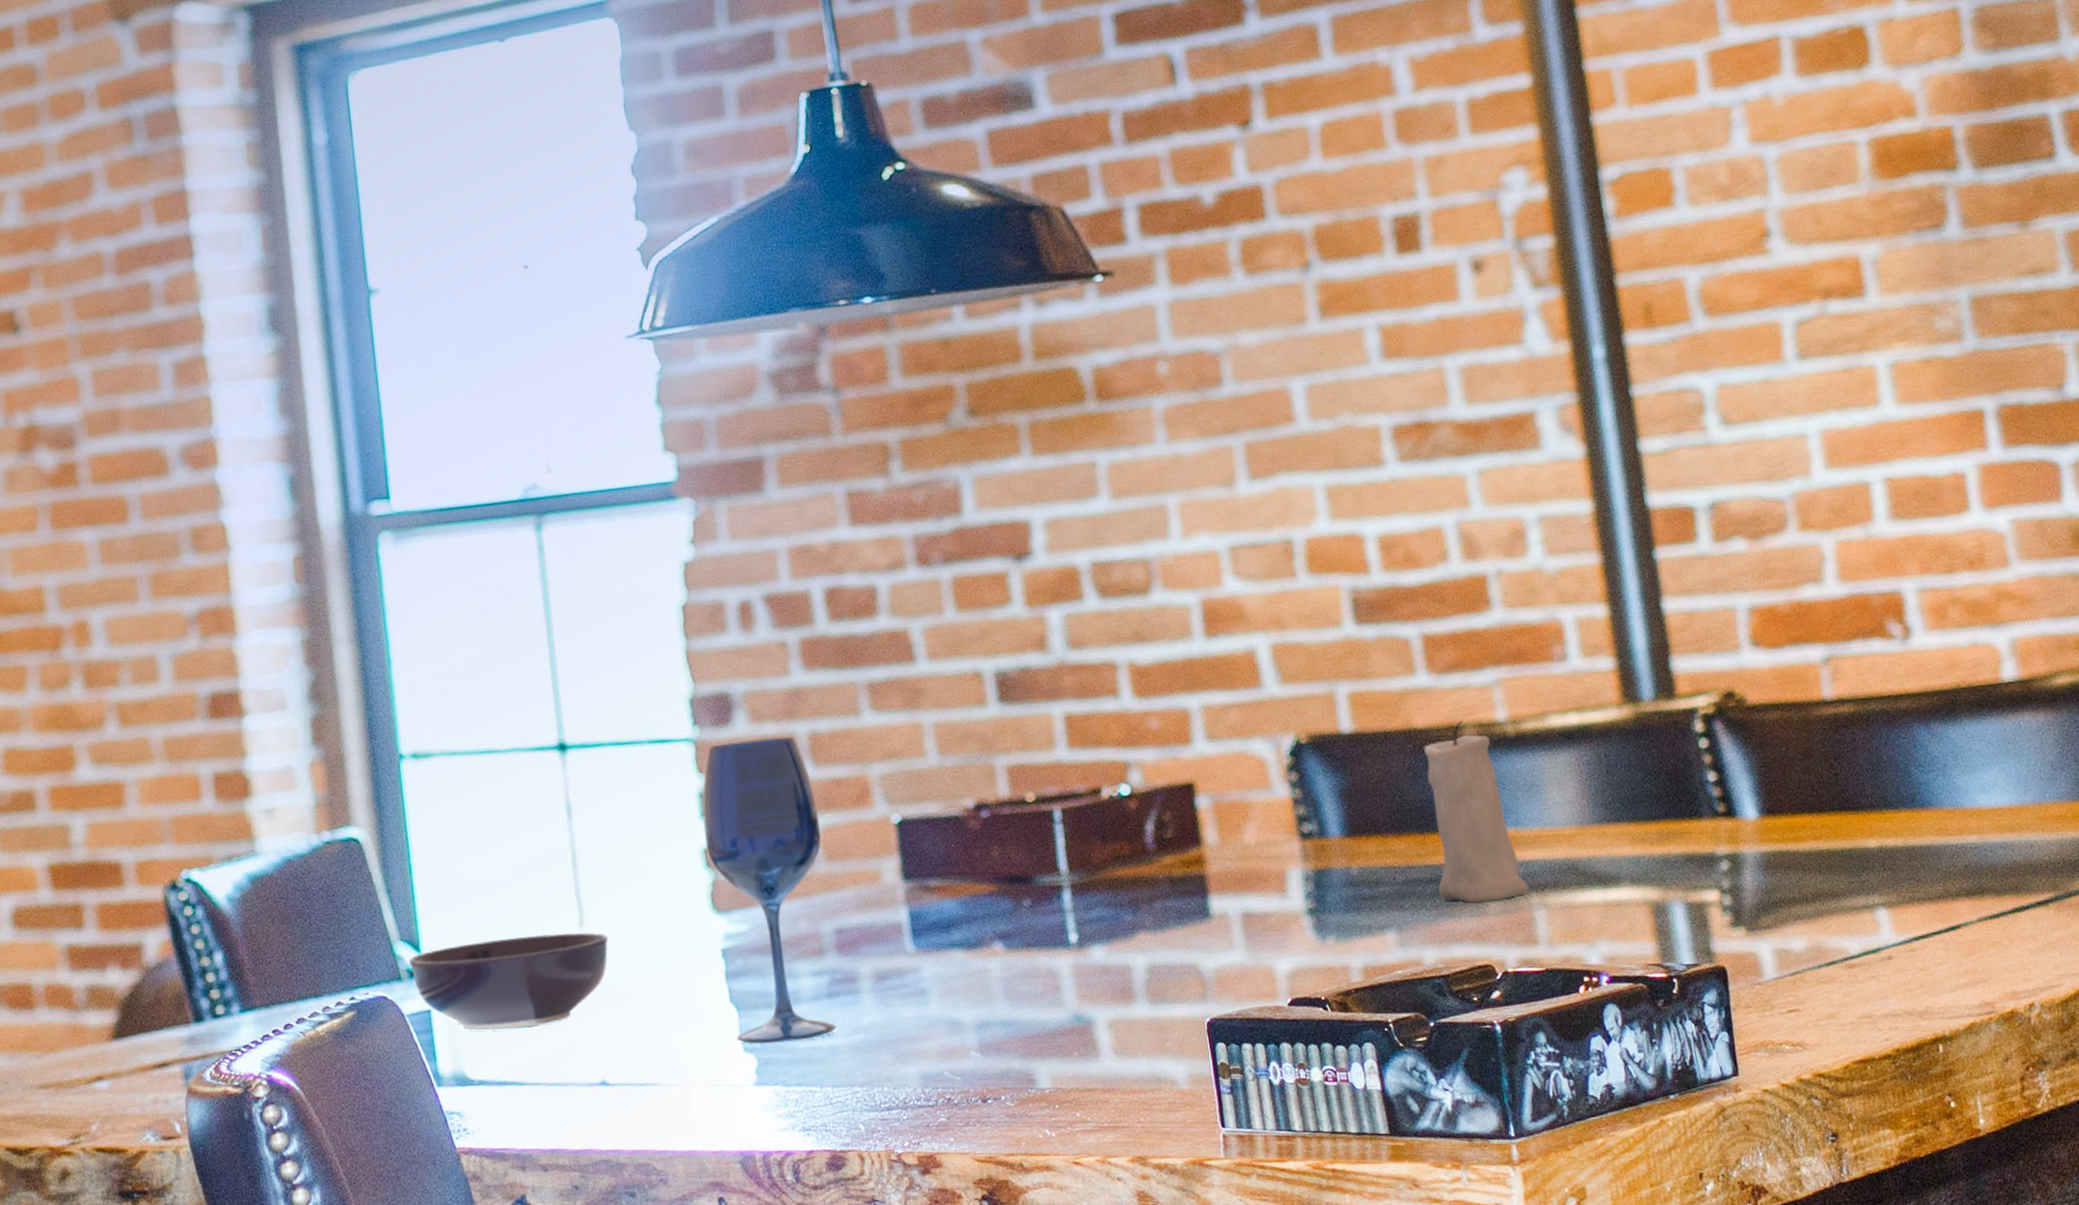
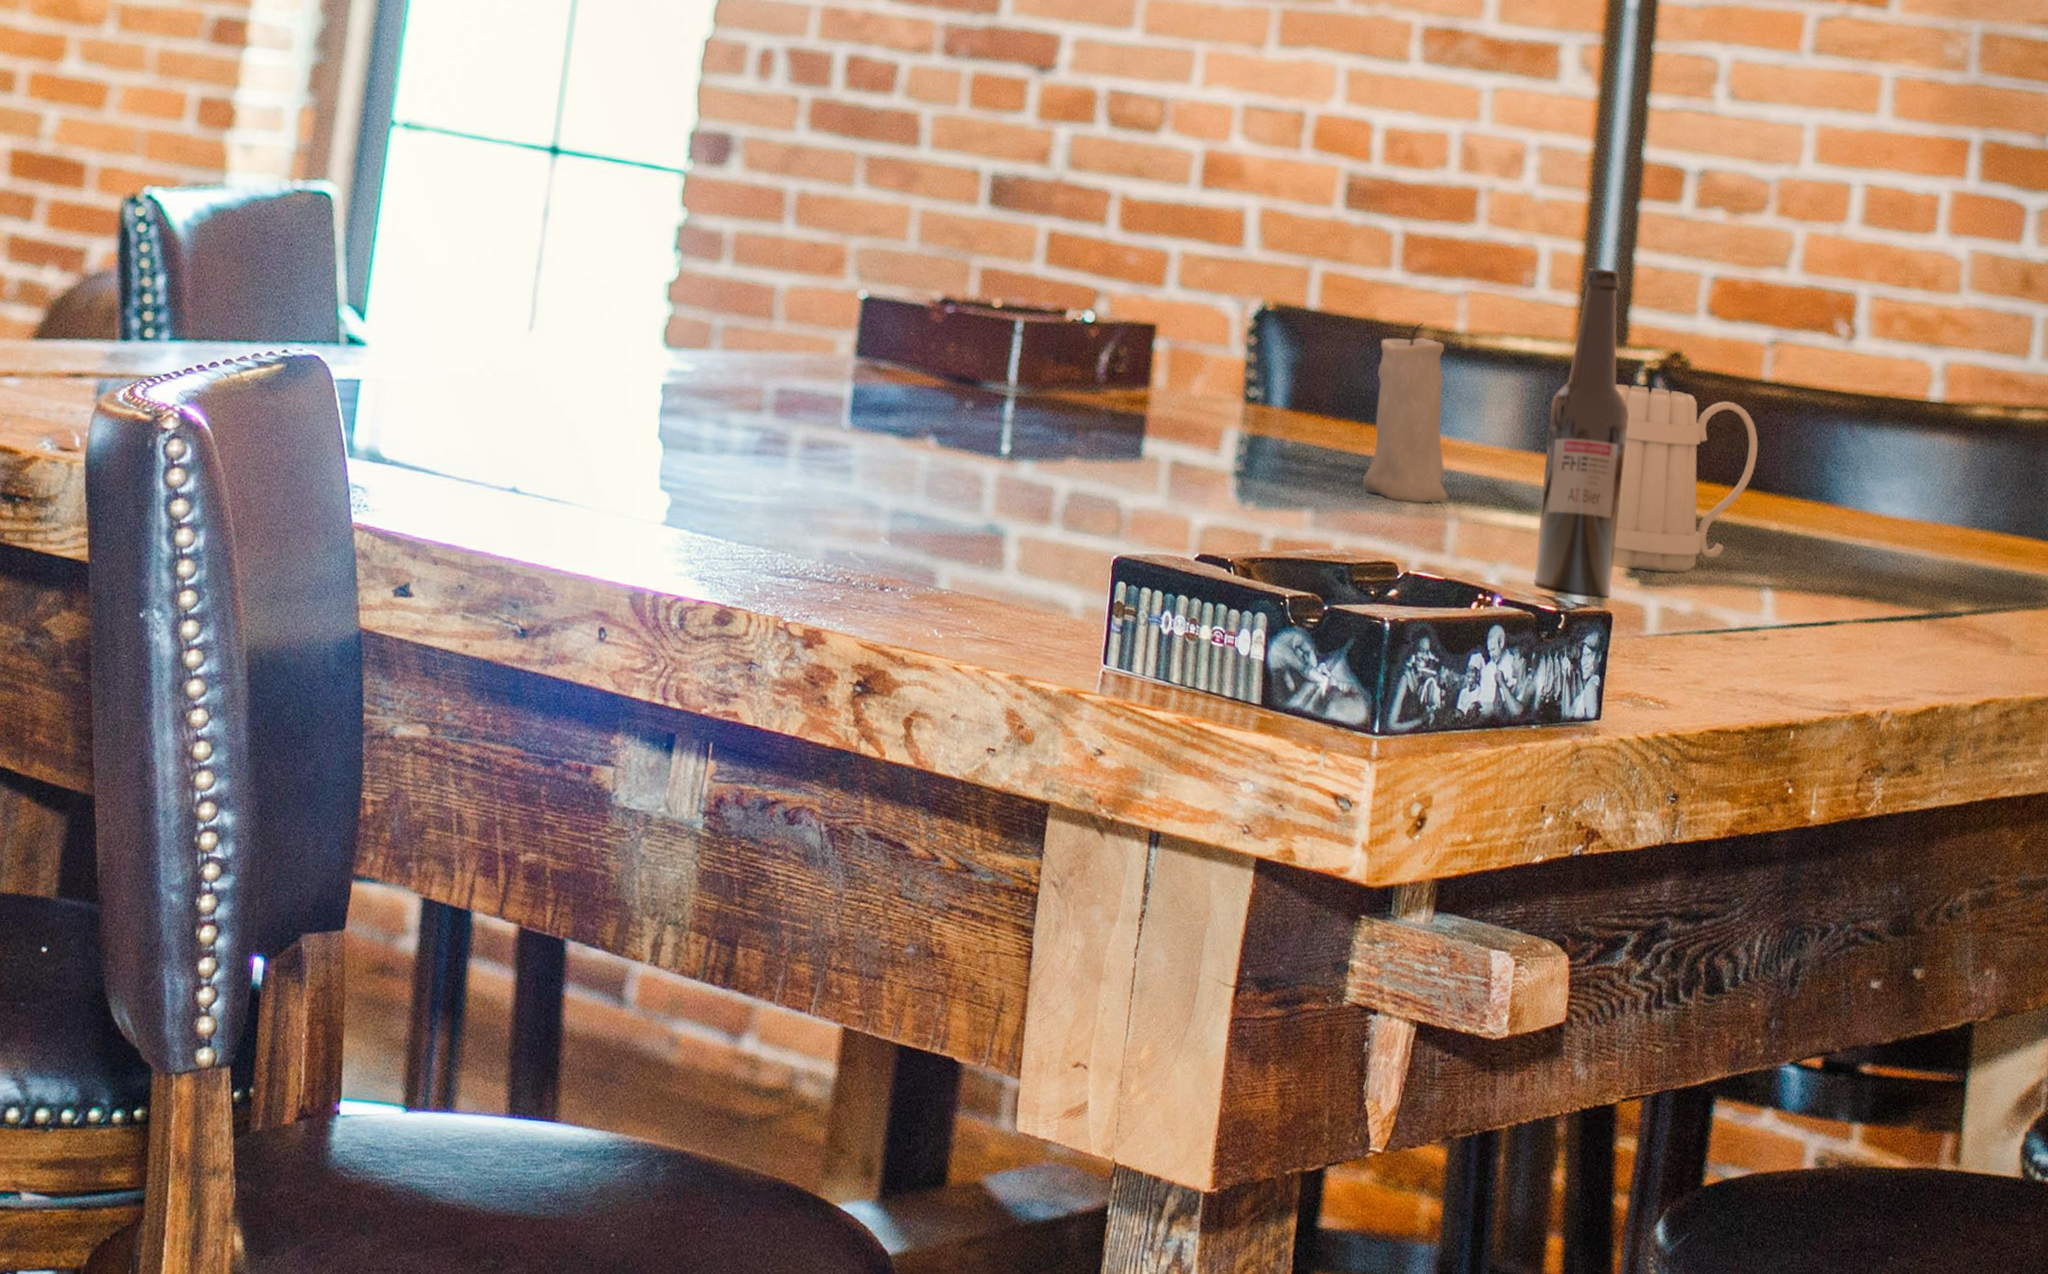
bowl: present [409,932,608,1031] -> none [350,321,554,420]
wineglass: present [702,737,837,1045] -> none [656,183,791,491]
beer bottle: none [1612,624,1720,960] -> present [1533,268,1629,599]
beer mug: none [1673,728,1838,919] -> present [1613,384,1758,573]

